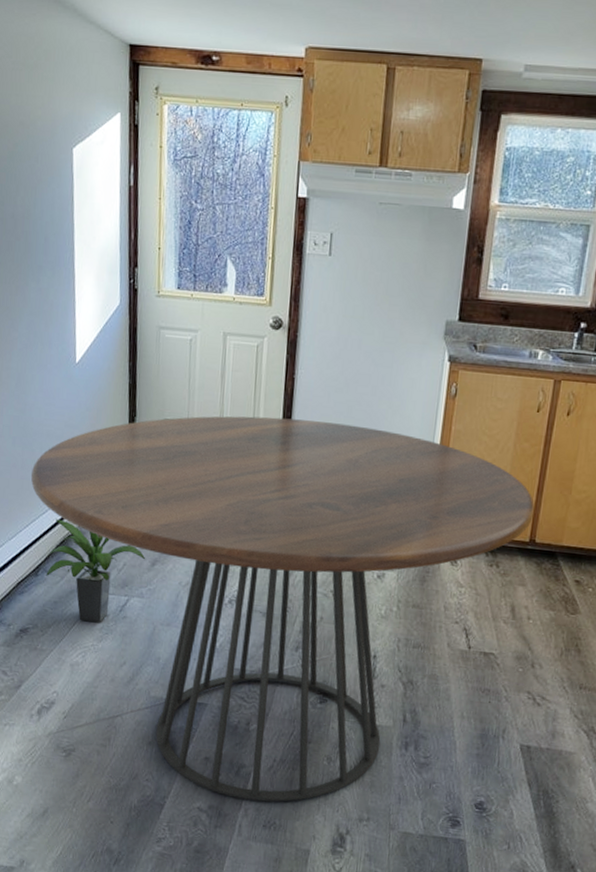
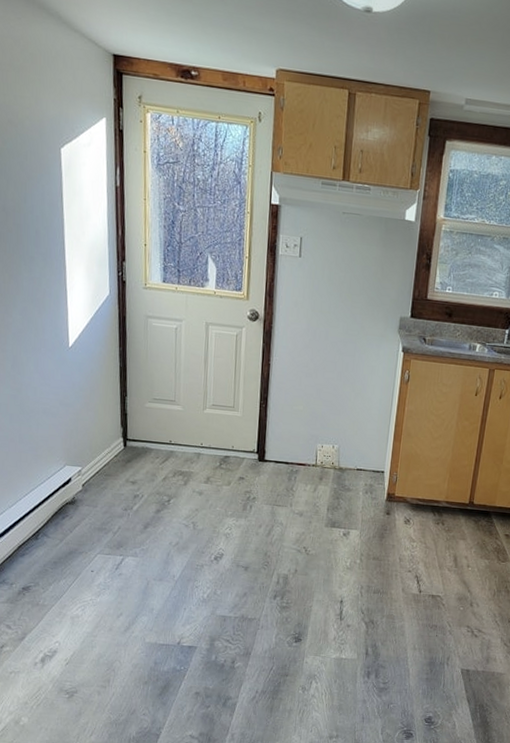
dining table: present [30,416,535,802] -> none [28,396,474,727]
potted plant: present [46,519,145,623] -> none [45,488,138,580]

